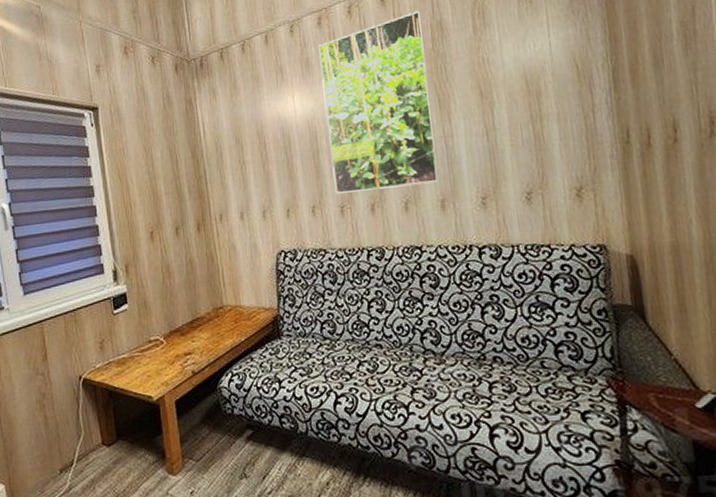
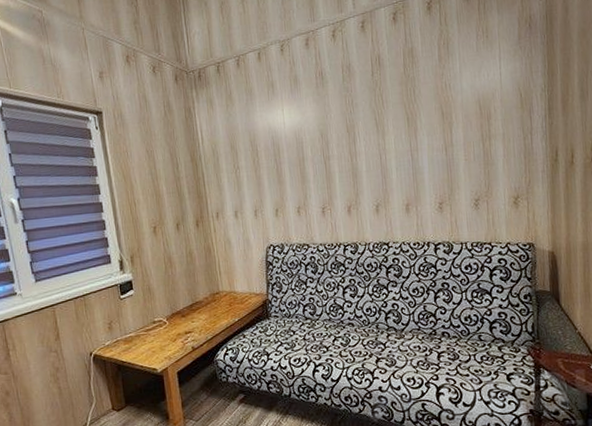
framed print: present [318,11,439,194] -> none [306,38,405,197]

